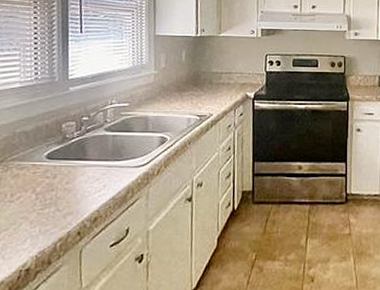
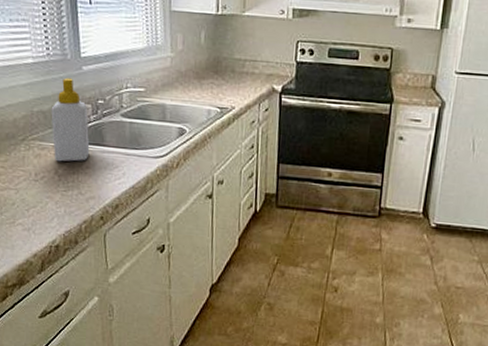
soap bottle: none [33,98,72,180] -> present [51,77,90,162]

